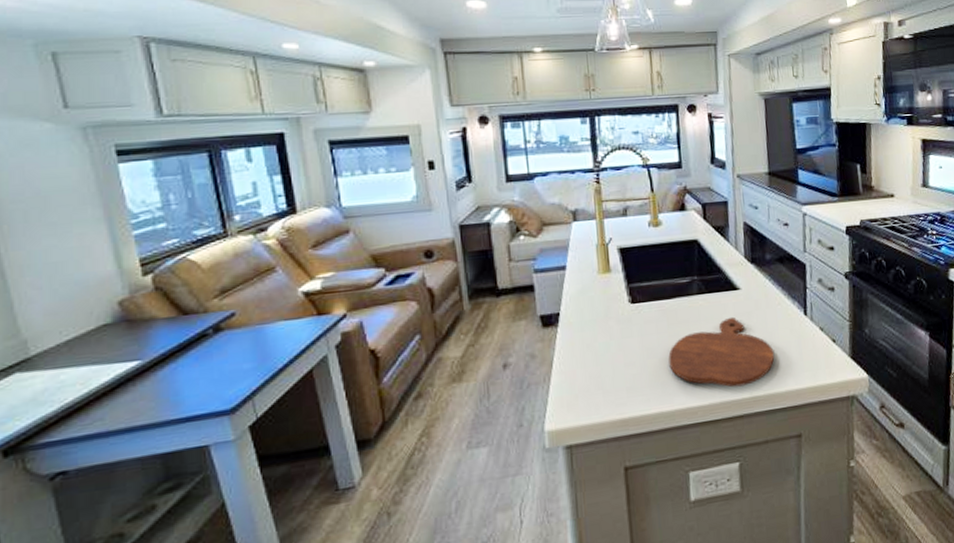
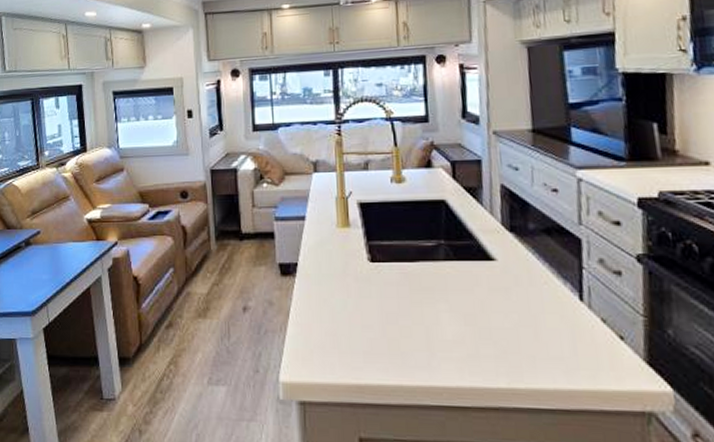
cutting board: present [668,316,775,388] -> none [410,290,540,374]

